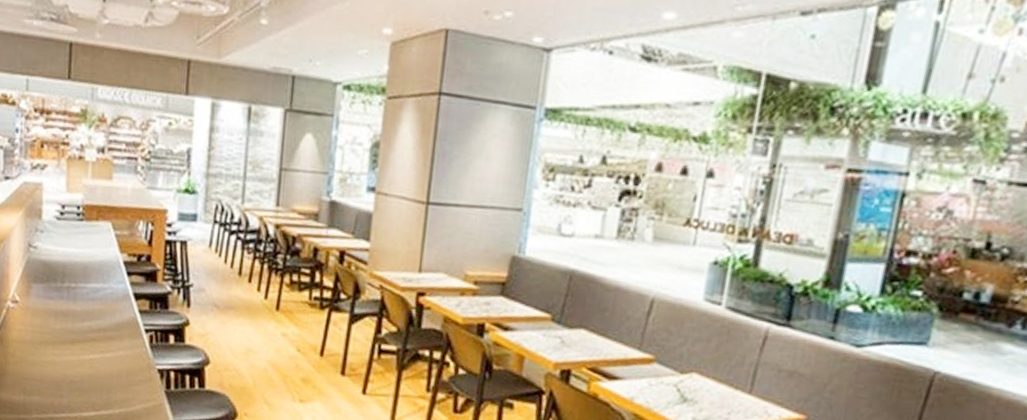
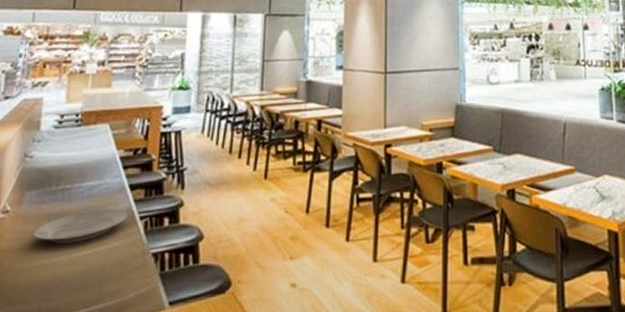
plate: none [41,314,134,346] -> present [32,209,129,245]

